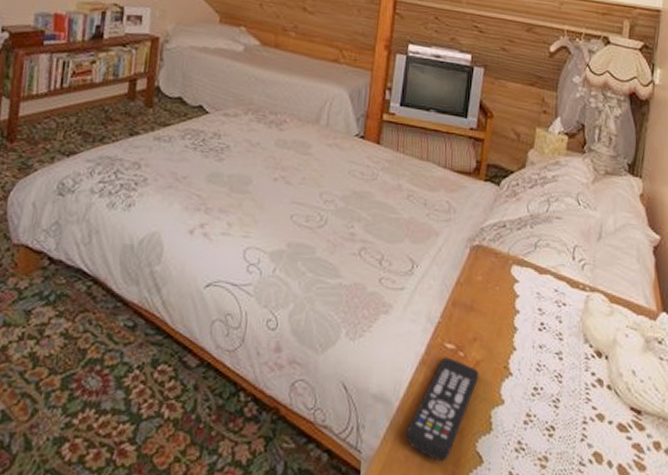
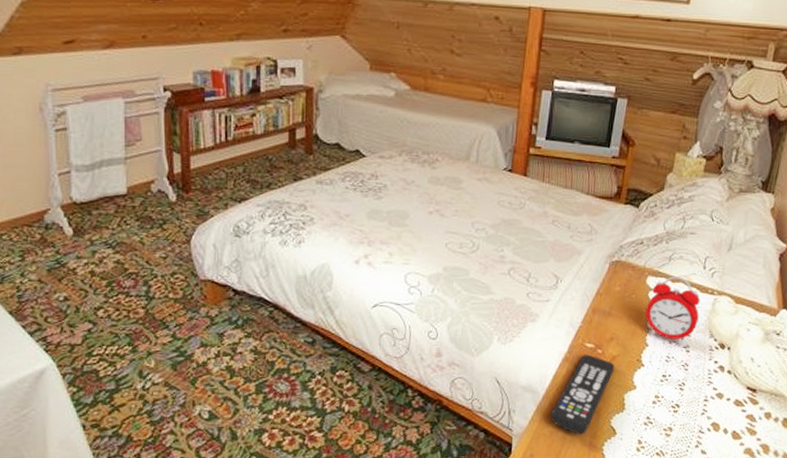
alarm clock: none [511,267,571,351] -> present [645,277,701,346]

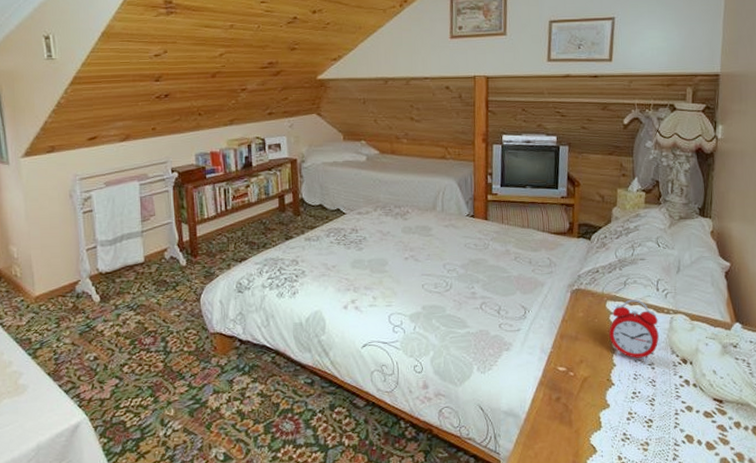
remote control: present [550,354,615,435] -> none [533,377,588,454]

